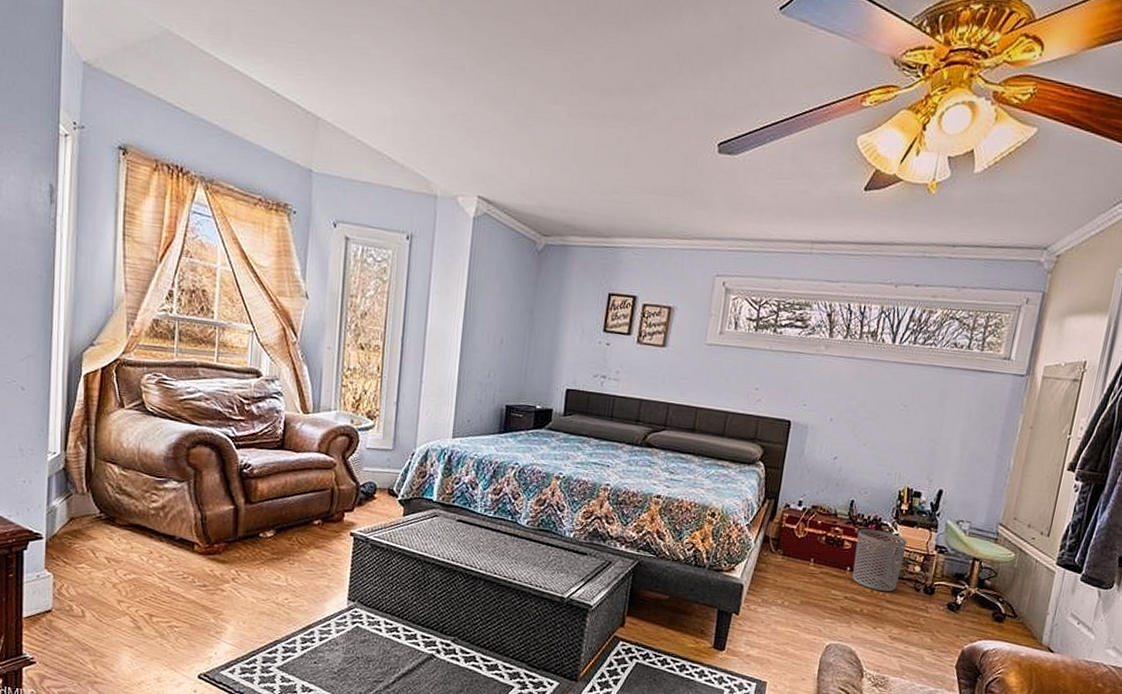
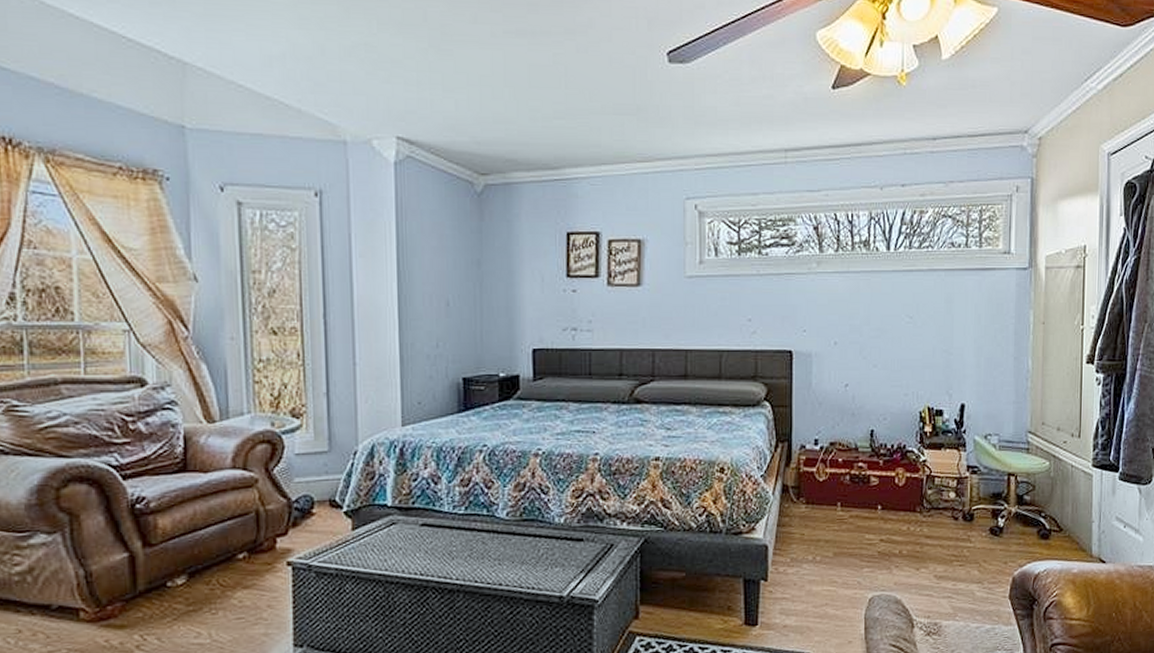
waste bin: present [852,528,908,592] -> none [883,458,937,526]

